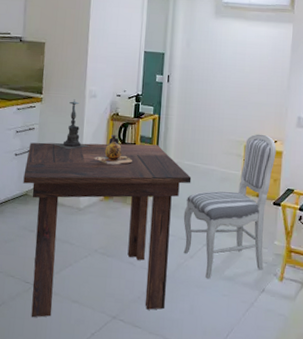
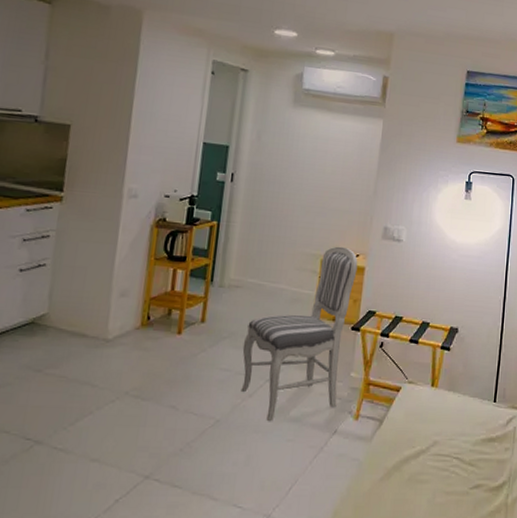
dining table: present [23,142,192,318] -> none [29,254,255,486]
candle holder: present [54,99,89,150] -> none [77,199,125,264]
vase: present [94,135,132,165] -> none [130,245,181,284]

